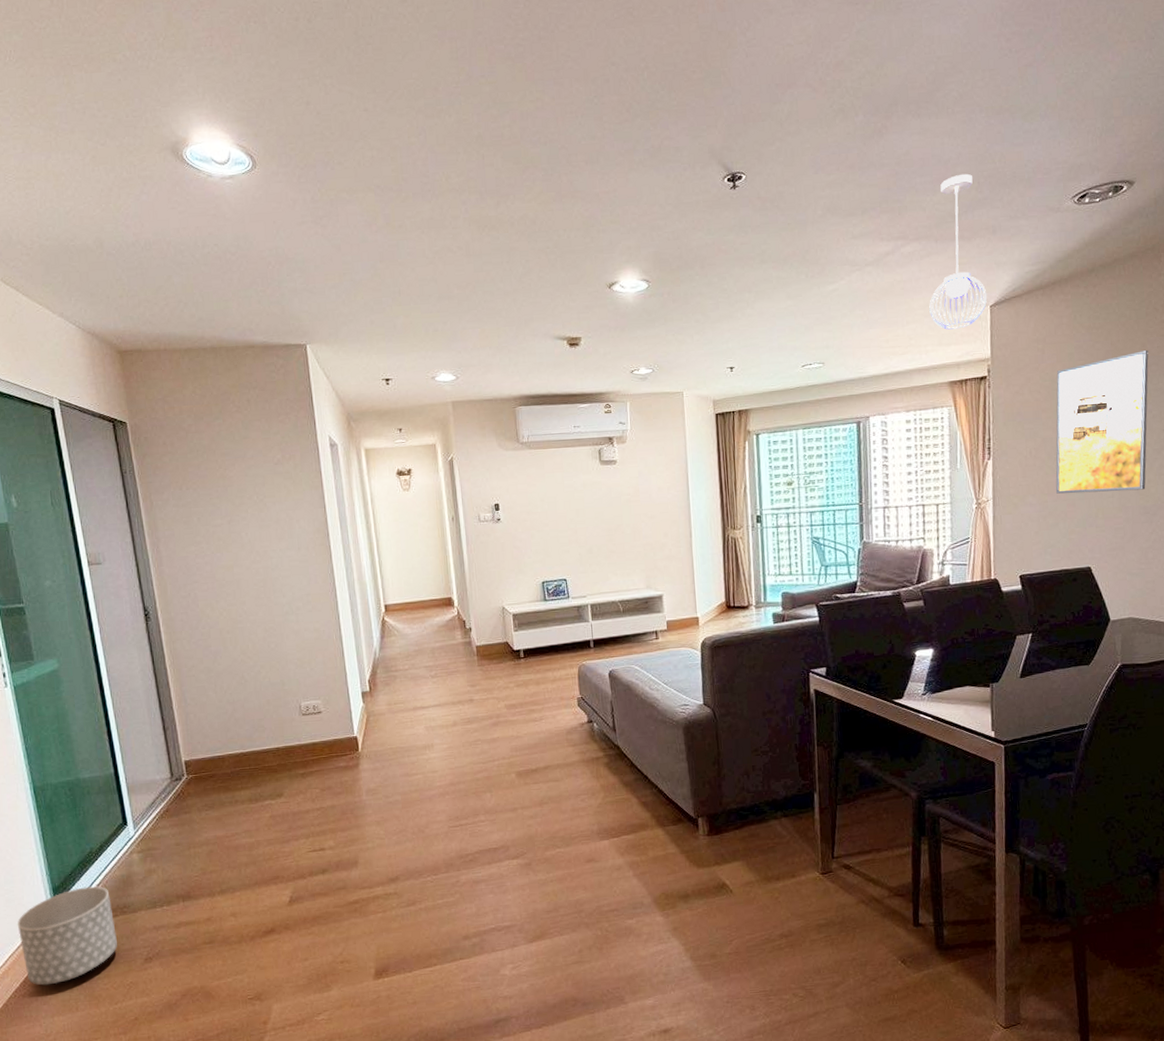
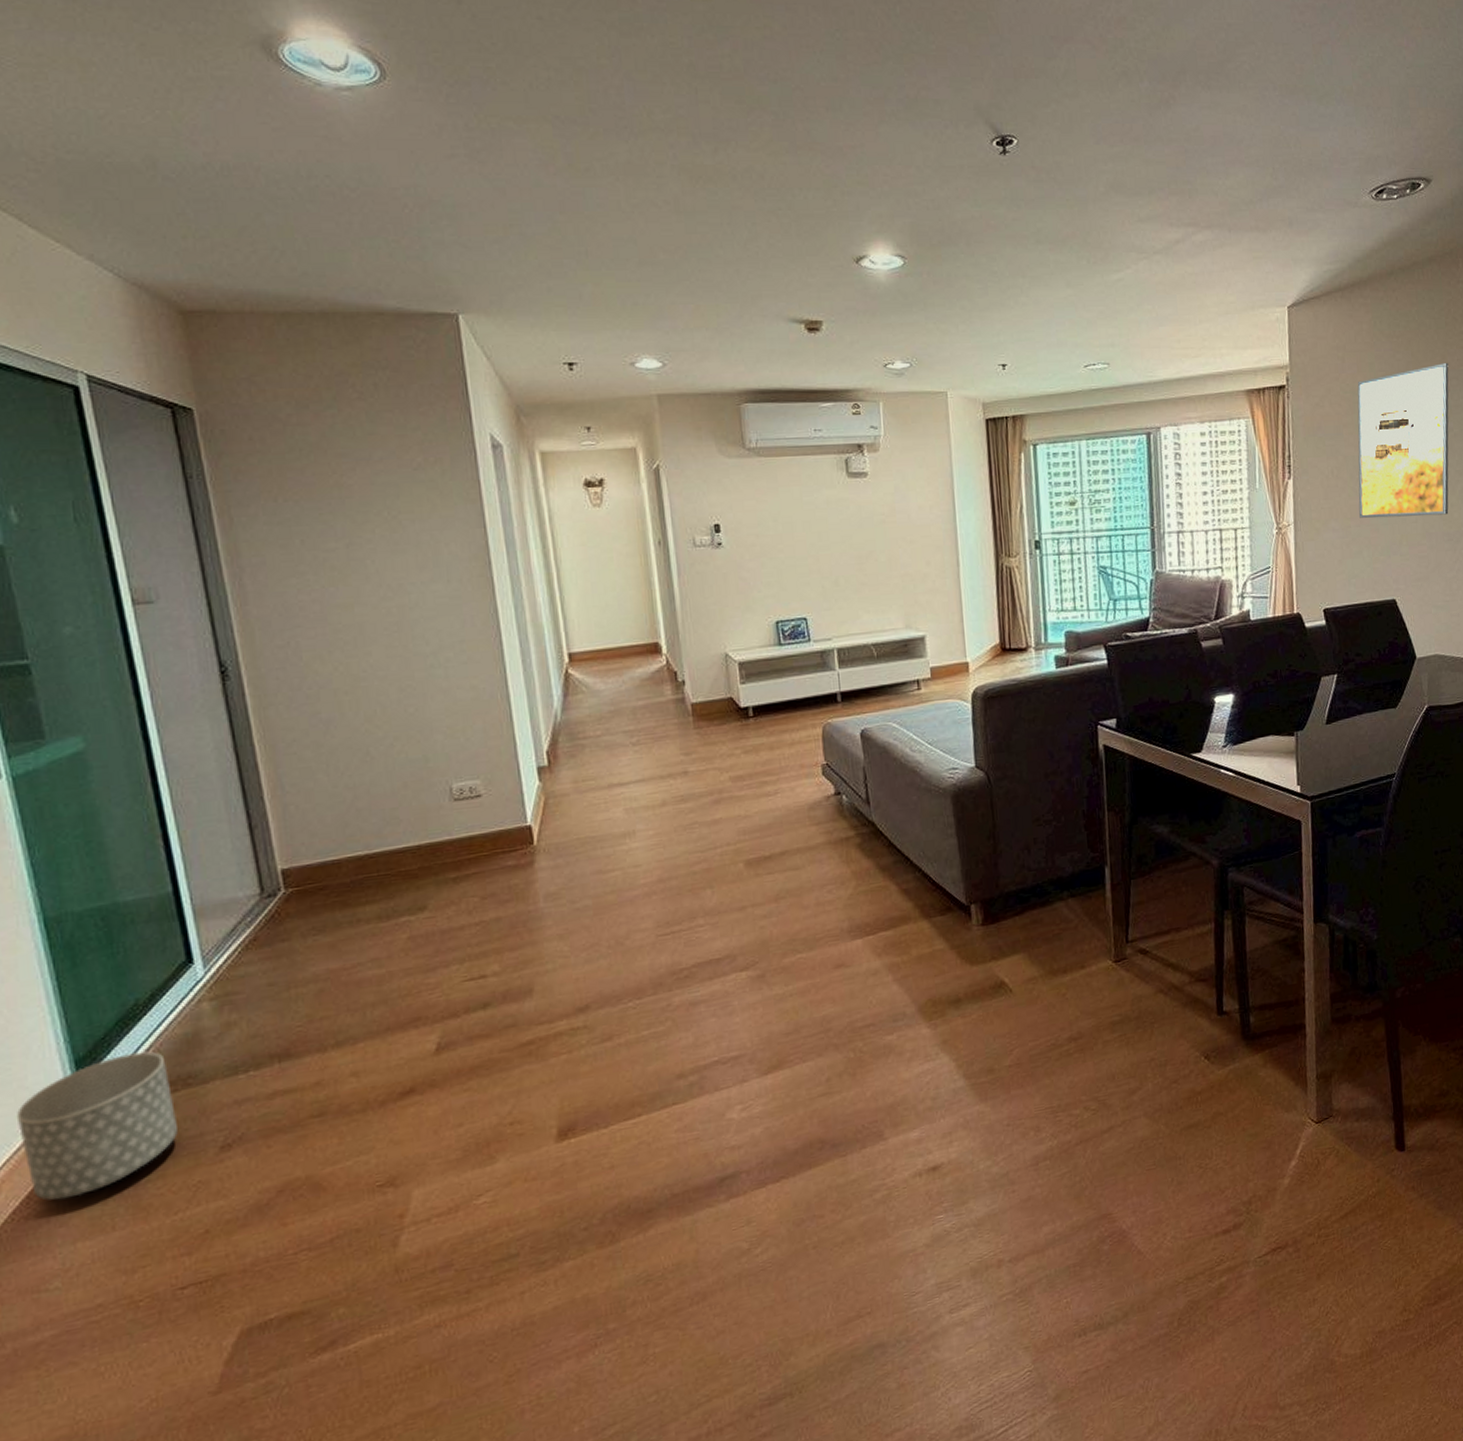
pendant light: present [929,173,987,330] -> none [1223,157,1284,331]

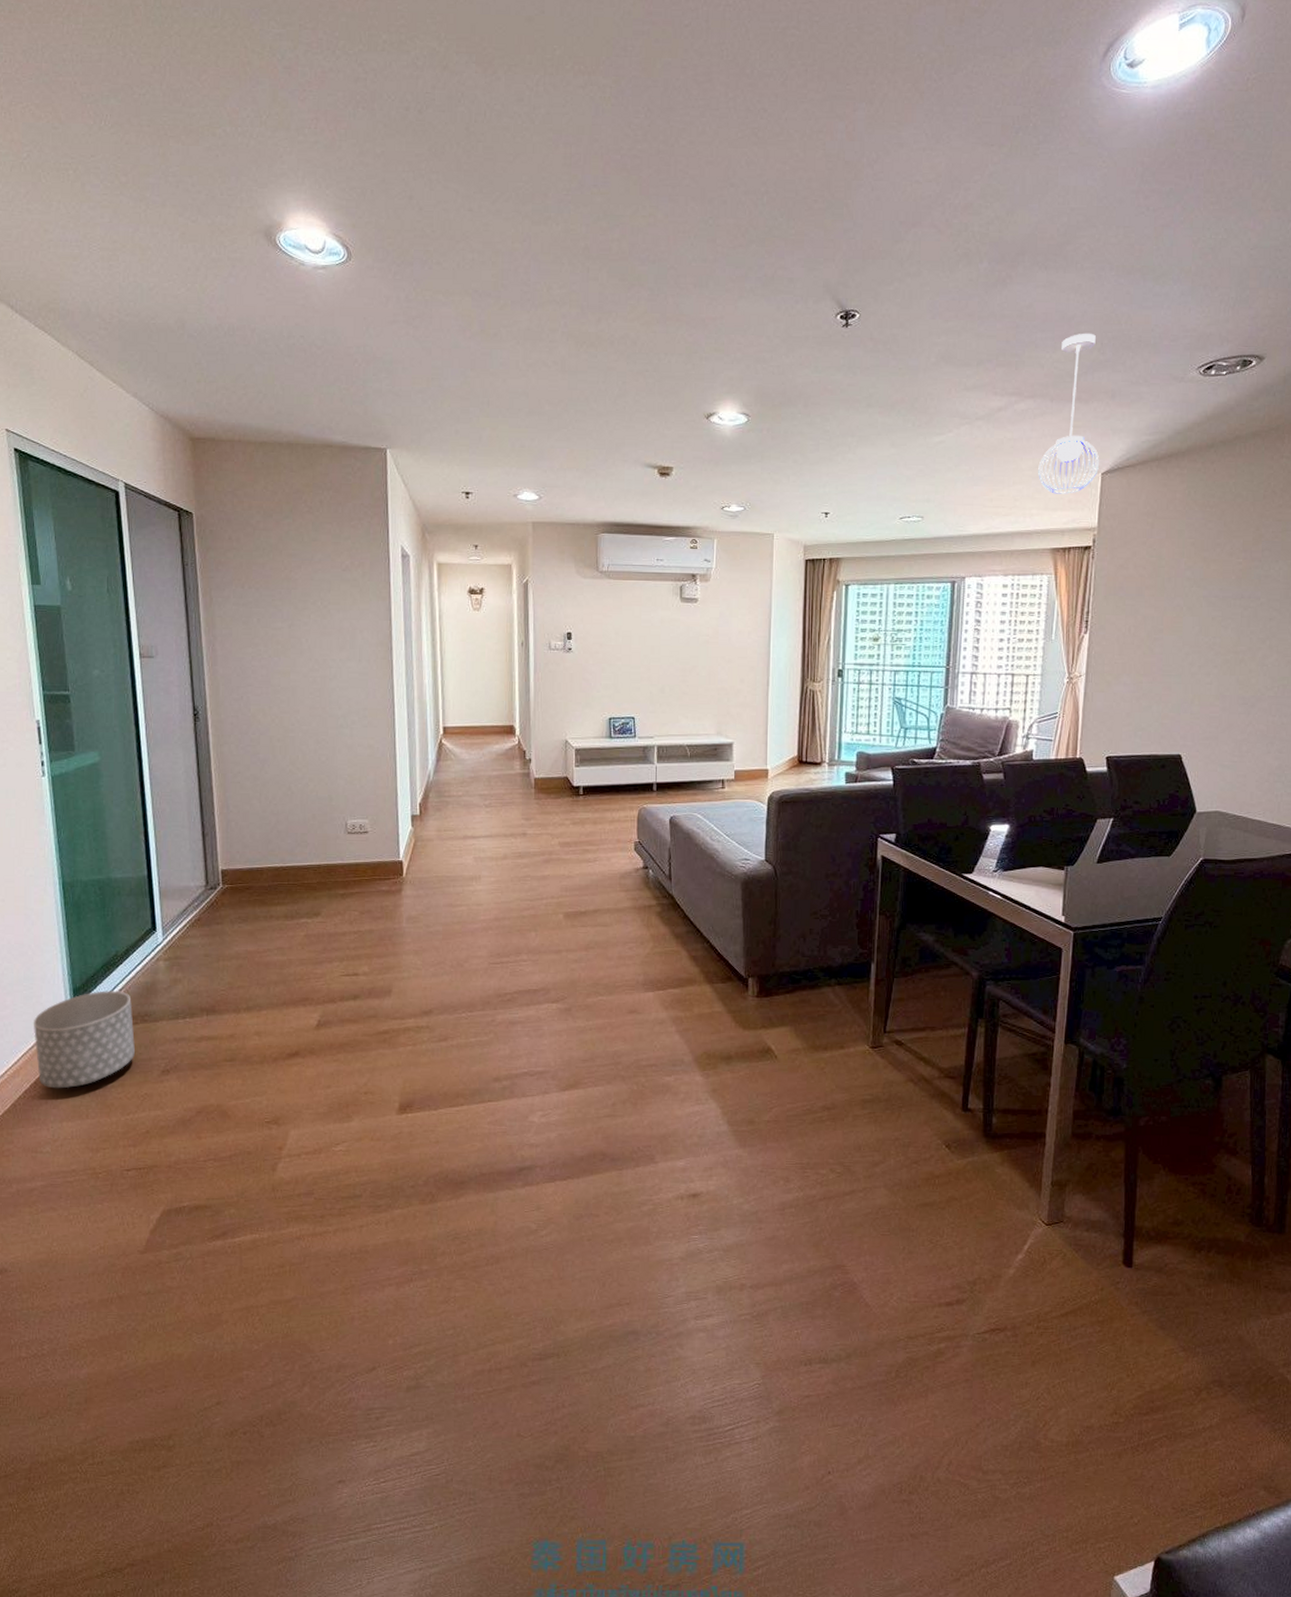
pendant light: none [1223,157,1284,331] -> present [1038,333,1099,494]
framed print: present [1357,363,1449,518] -> none [1153,534,1262,679]

